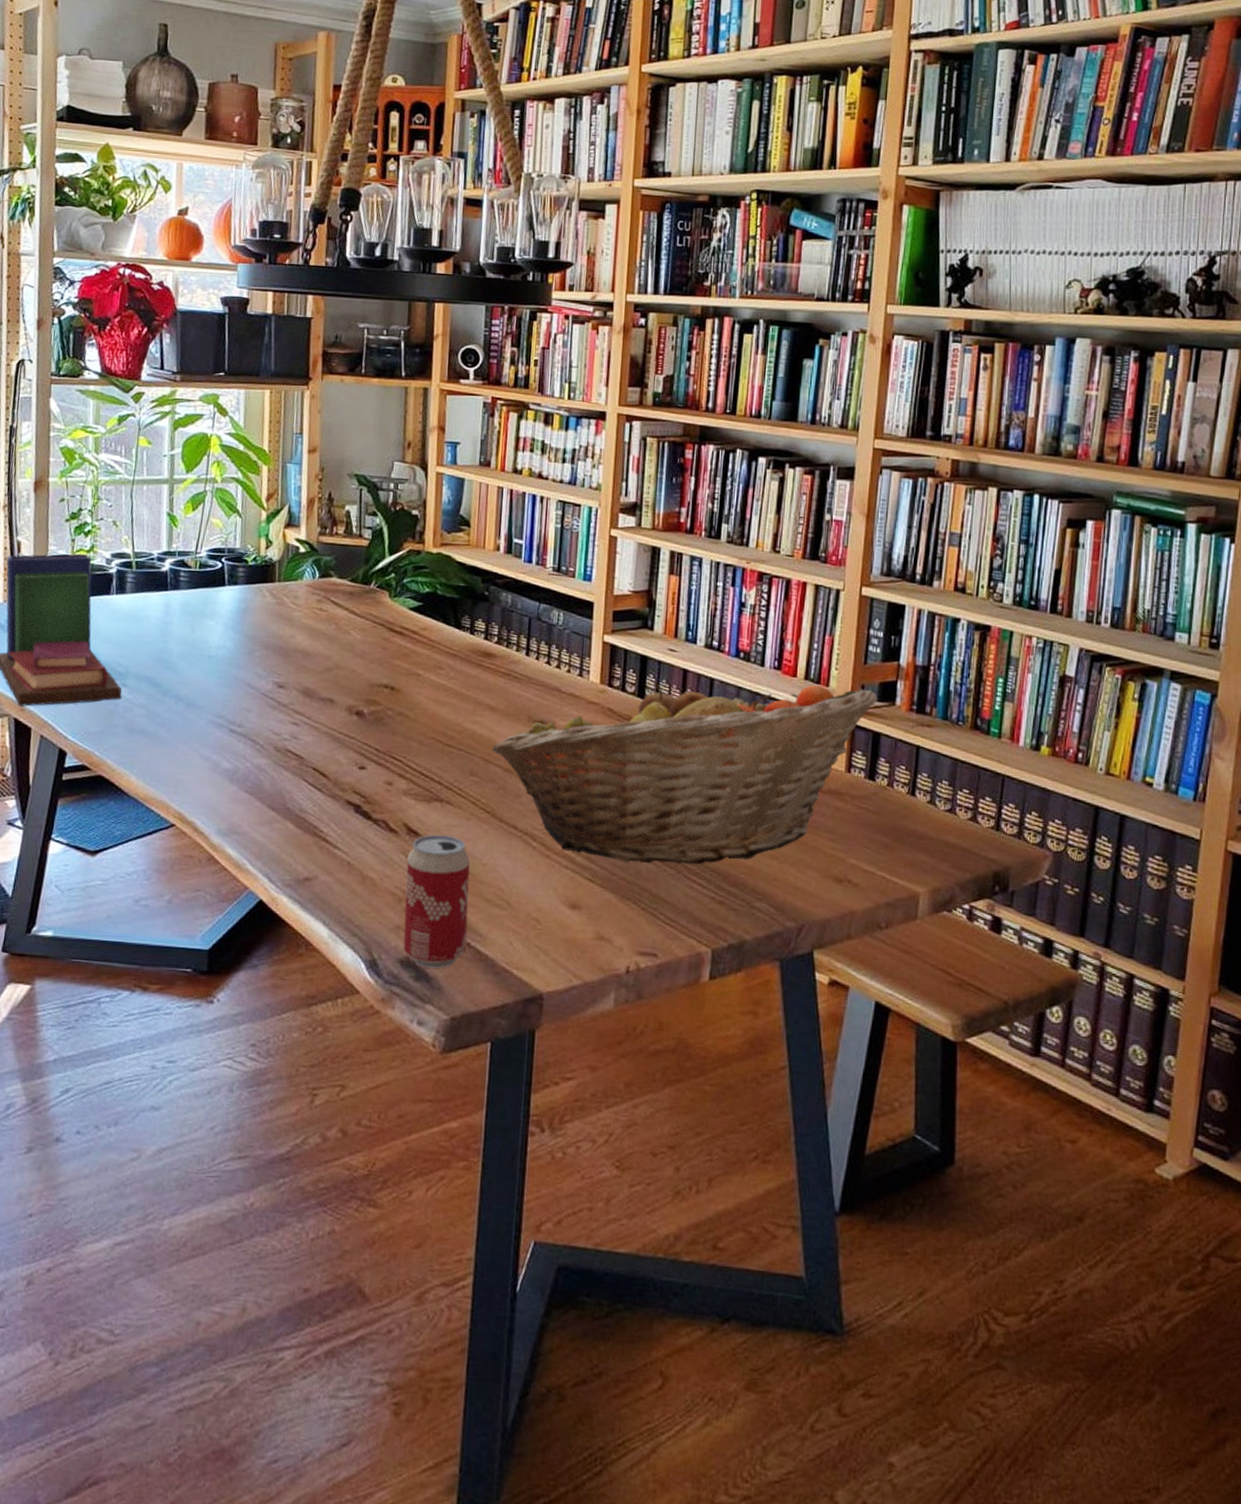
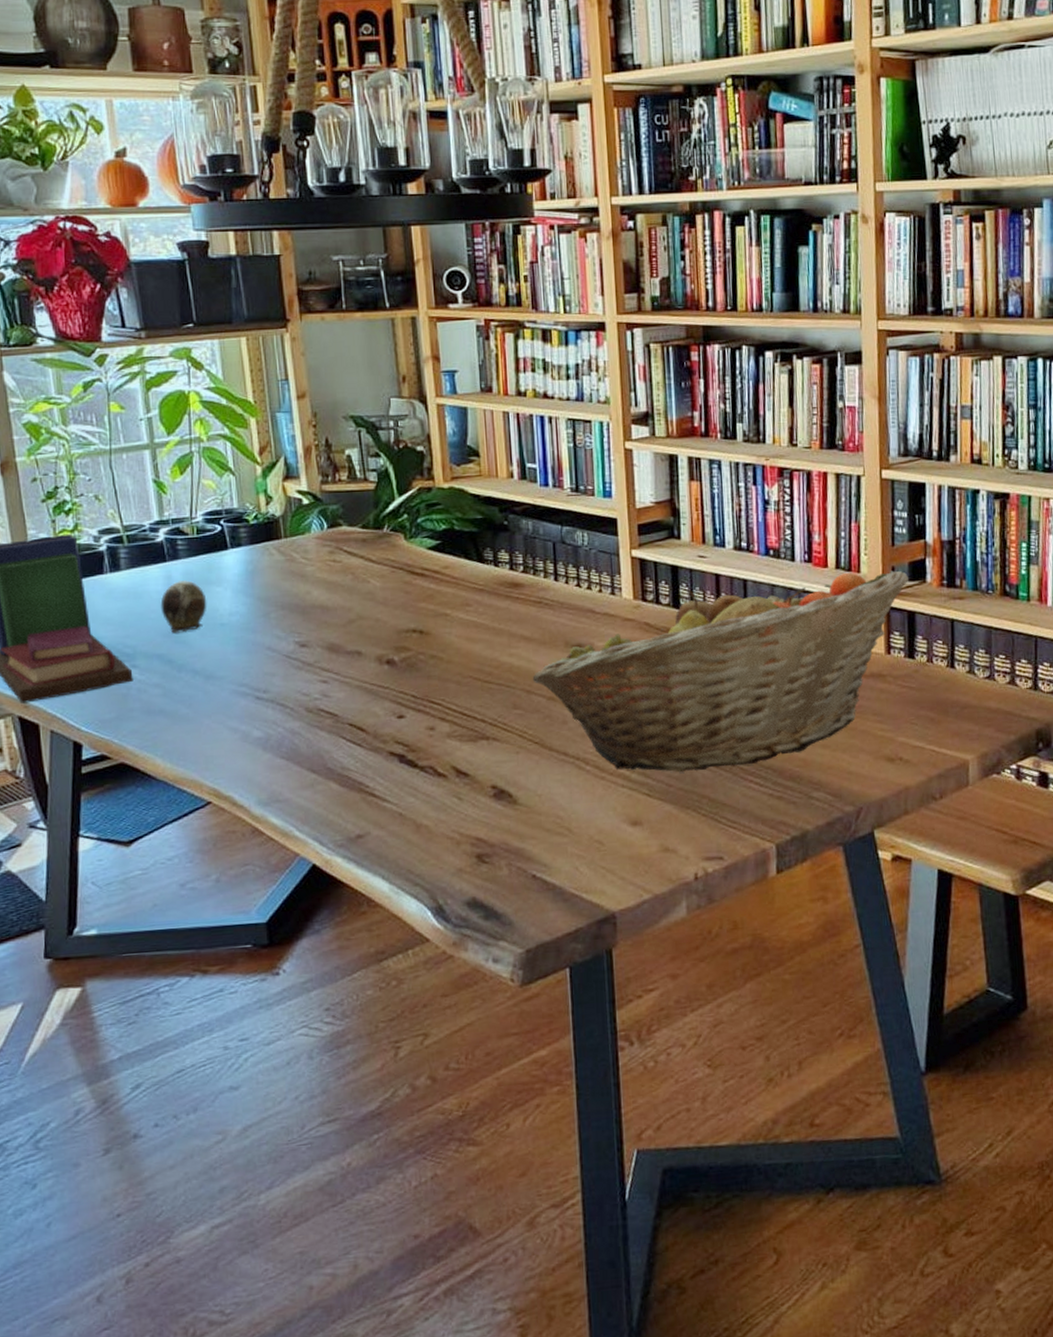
decorative egg: none [156,610,199,660] -> present [160,580,207,633]
beverage can: present [403,834,471,969] -> none [459,771,532,906]

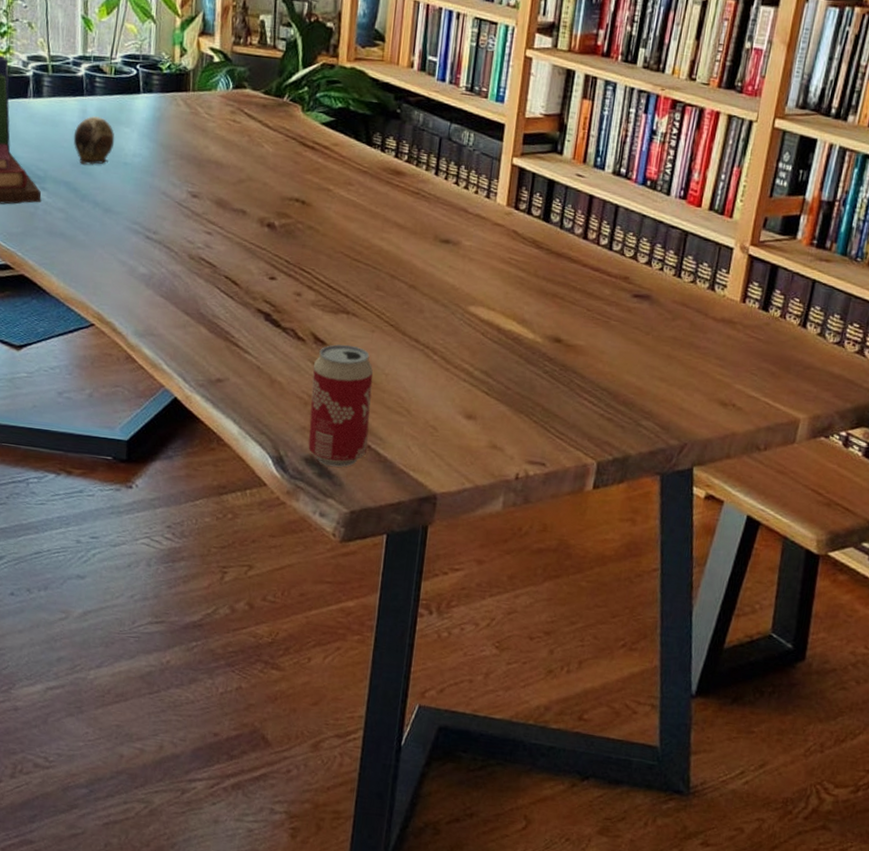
beverage can: none [459,771,532,906] -> present [308,344,374,467]
fruit basket: present [532,571,910,772] -> none [398,204,780,383]

